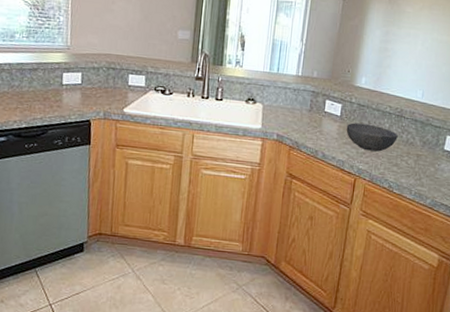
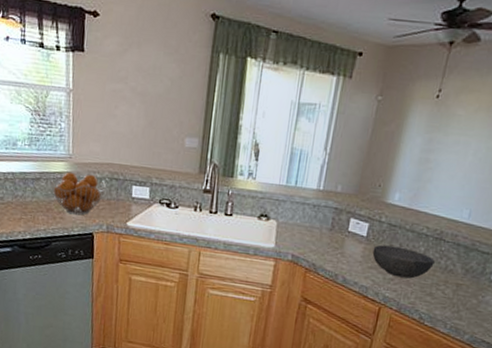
fruit basket: none [48,62,103,103] -> present [50,172,106,215]

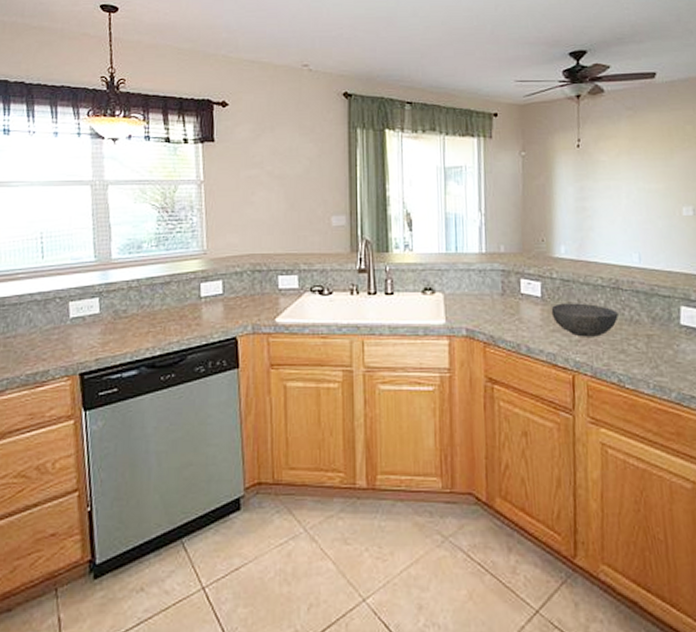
fruit basket: present [50,172,106,215] -> none [182,269,248,319]

